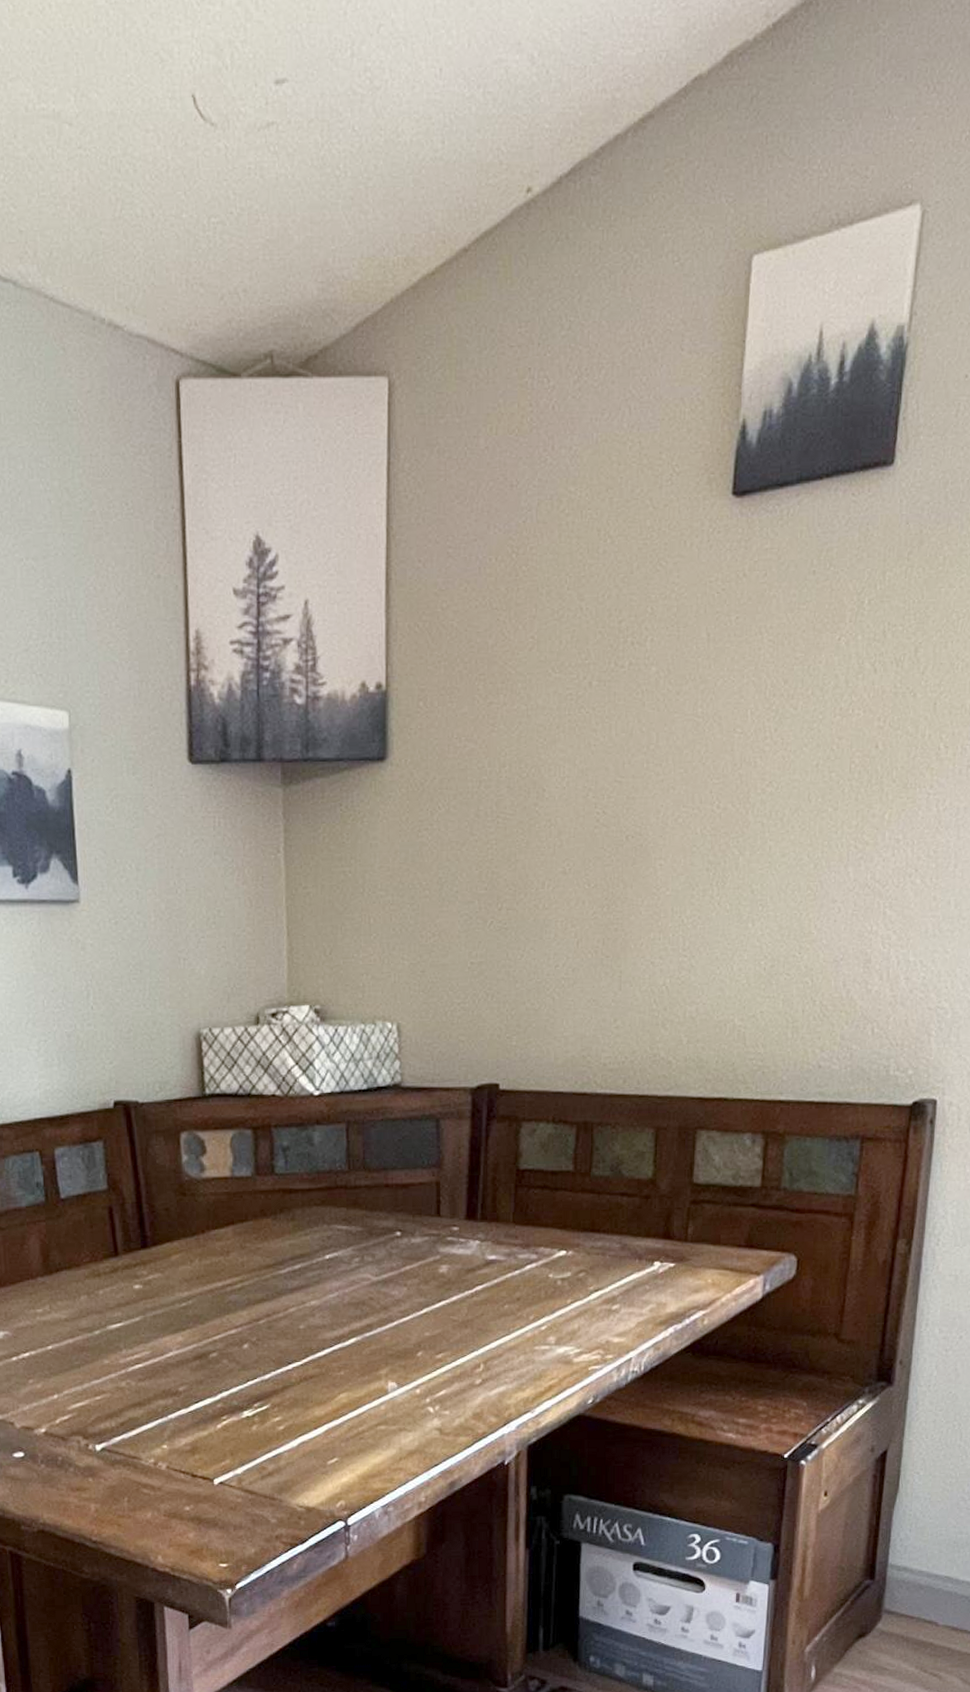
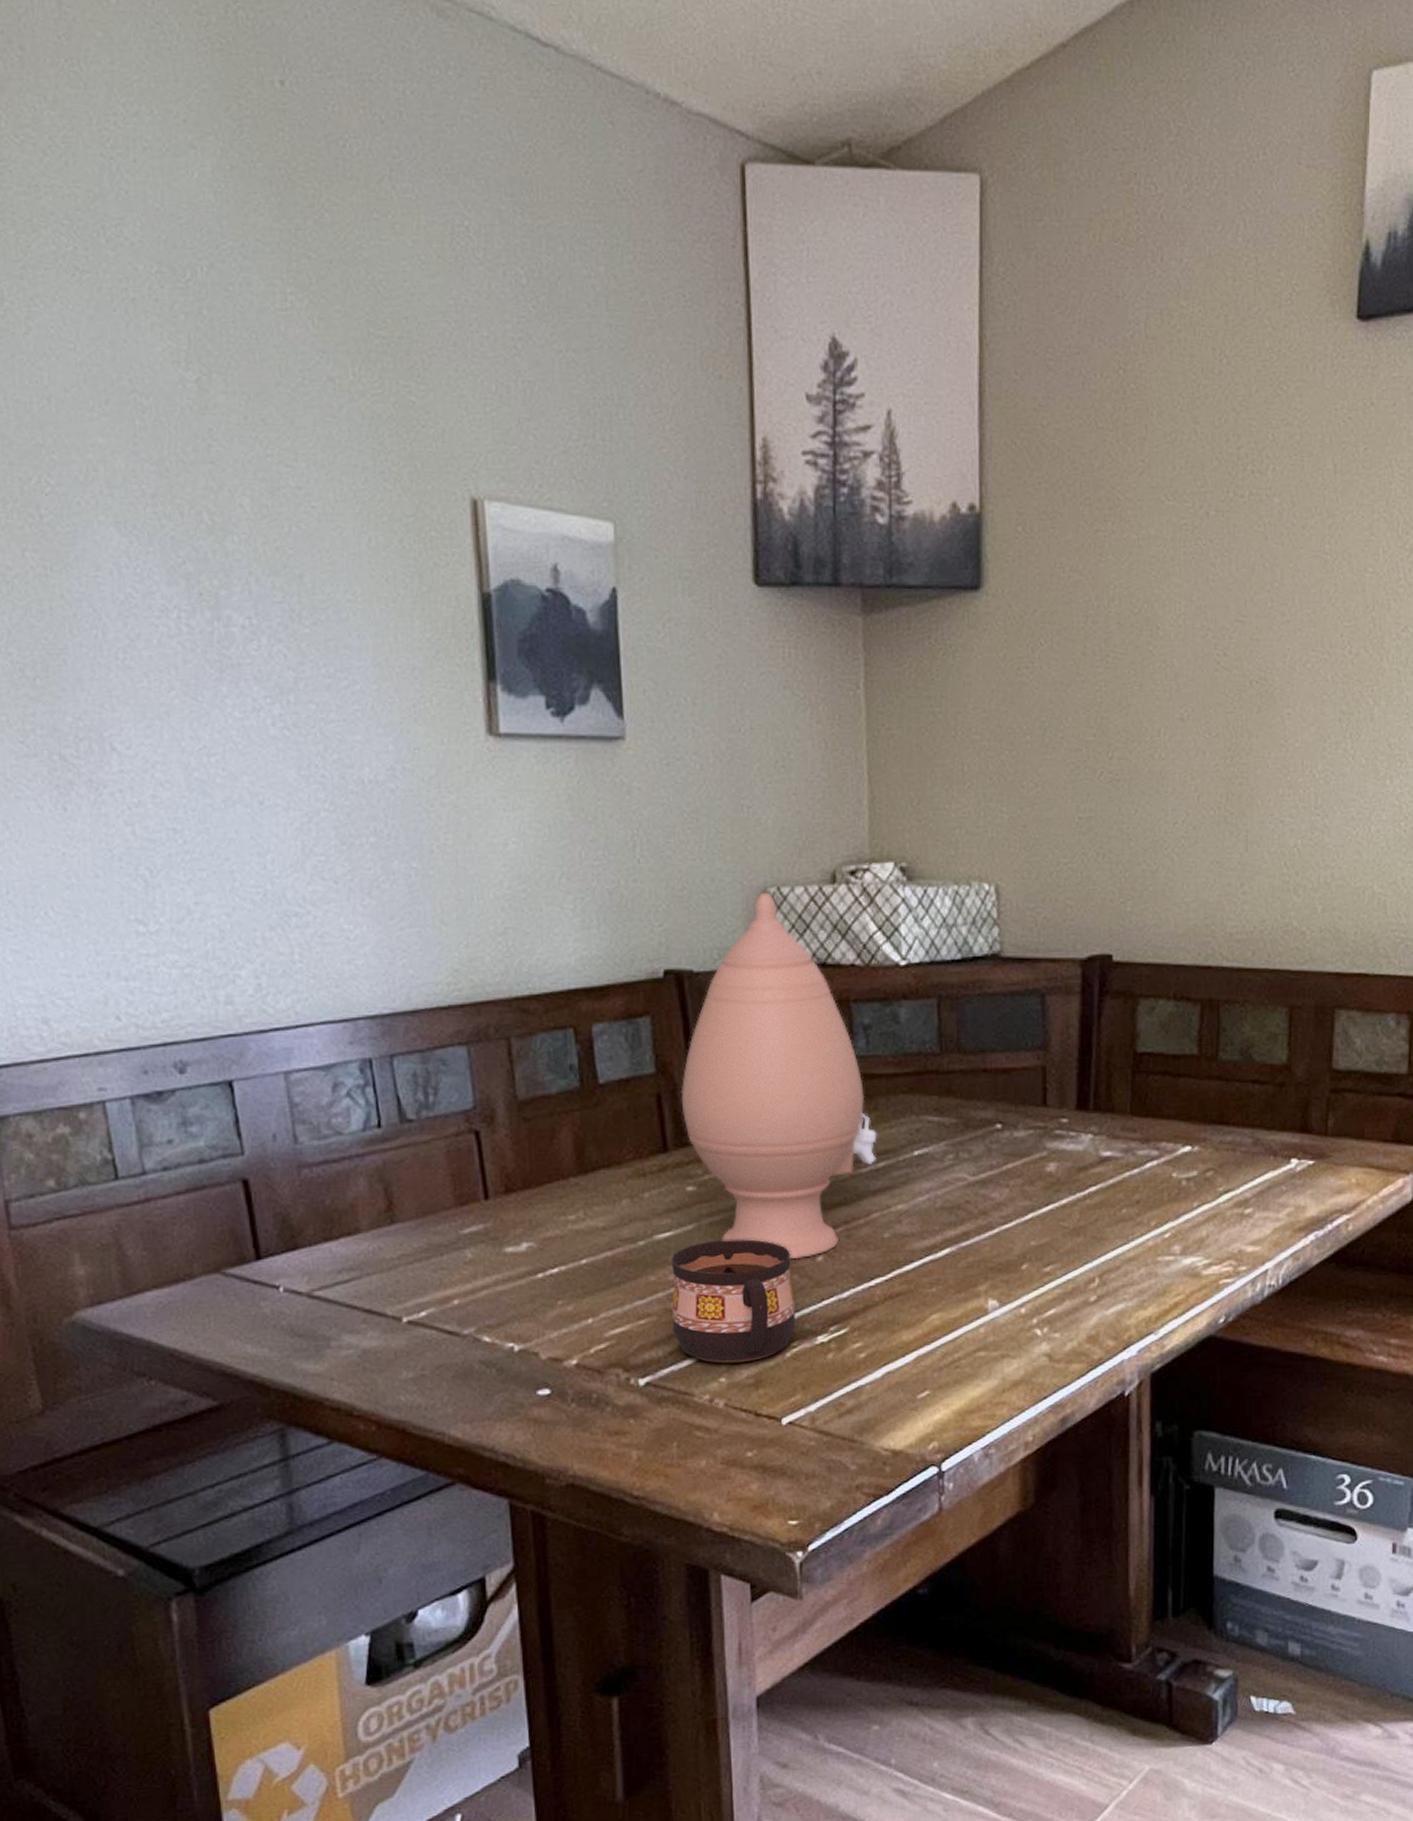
cup: none [121,1329,225,1433] -> present [671,1238,795,1363]
vase: none [128,1033,294,1347] -> present [680,892,877,1260]

